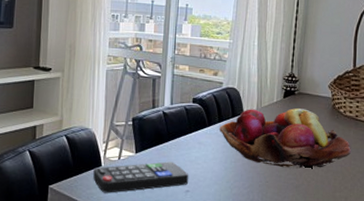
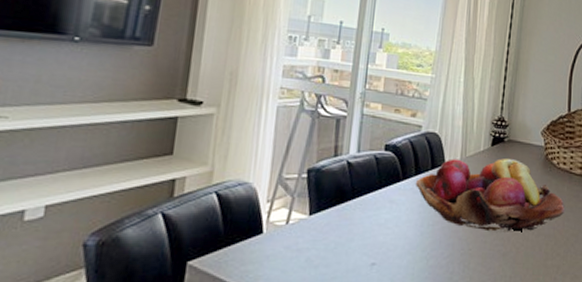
remote control: present [93,161,189,193] -> none [250,226,376,270]

